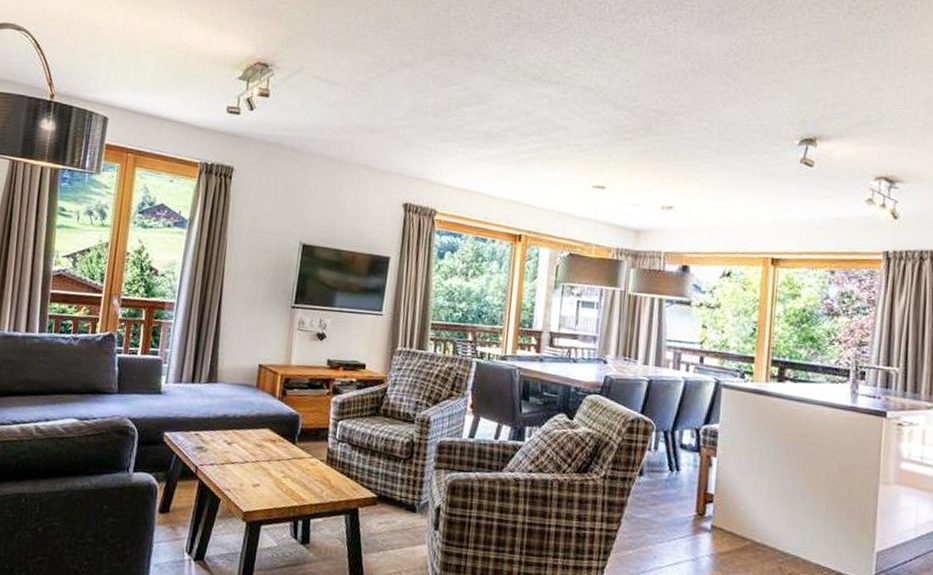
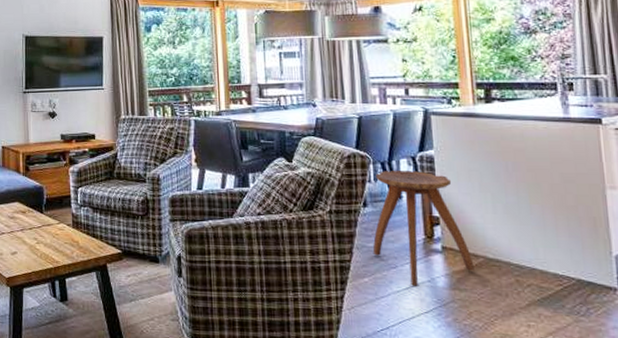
stool: none [641,440,740,564] -> present [372,171,474,286]

